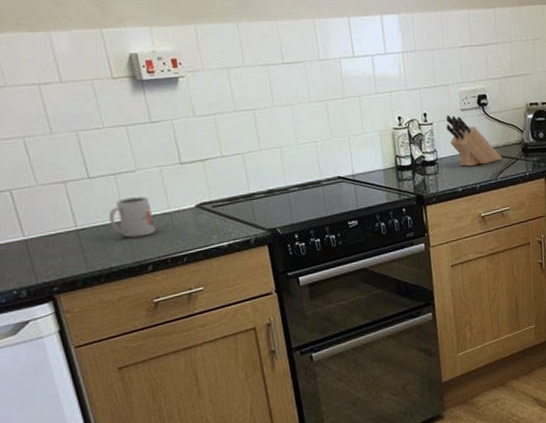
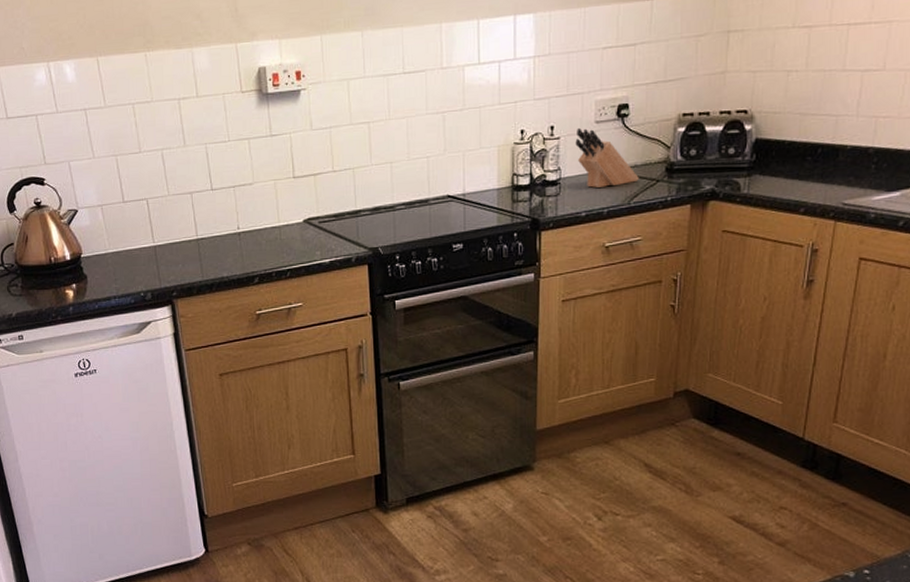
mug: present [108,196,156,238] -> none [225,209,265,249]

